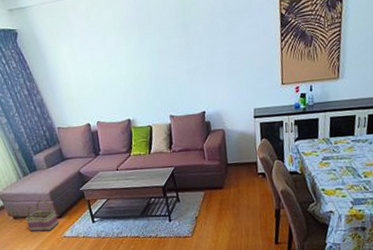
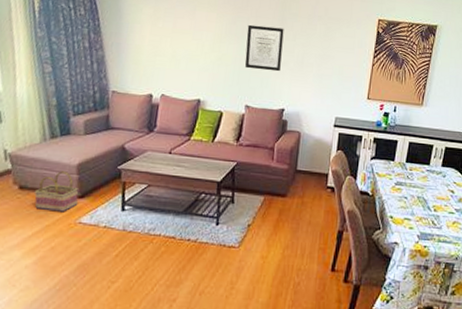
wall art: none [154,34,194,82] -> present [245,24,284,72]

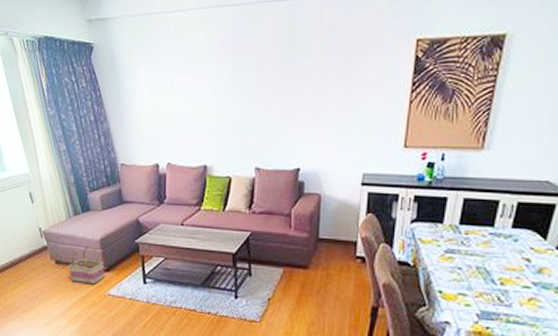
wall art: present [245,24,284,72] -> none [250,70,294,125]

